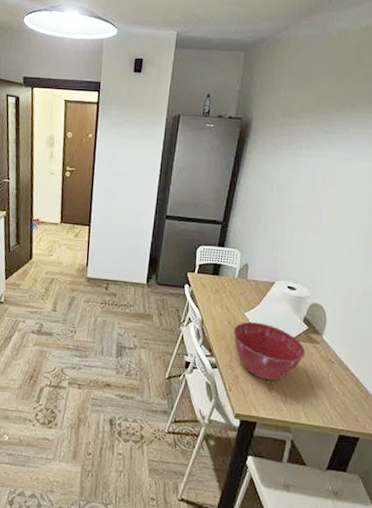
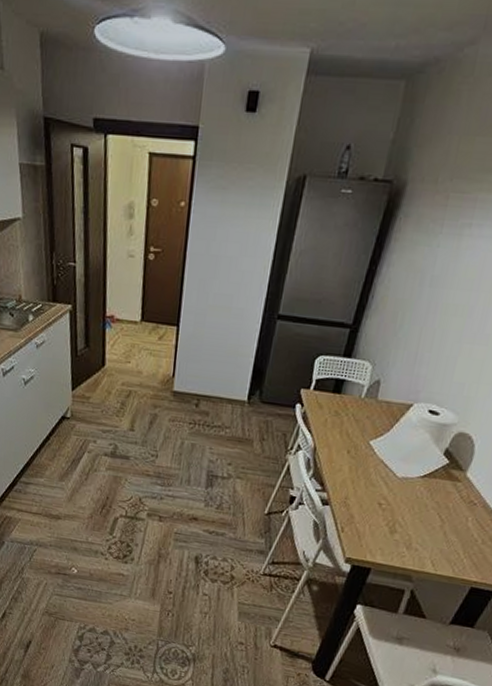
mixing bowl: present [233,321,306,381] -> none [352,451,443,522]

